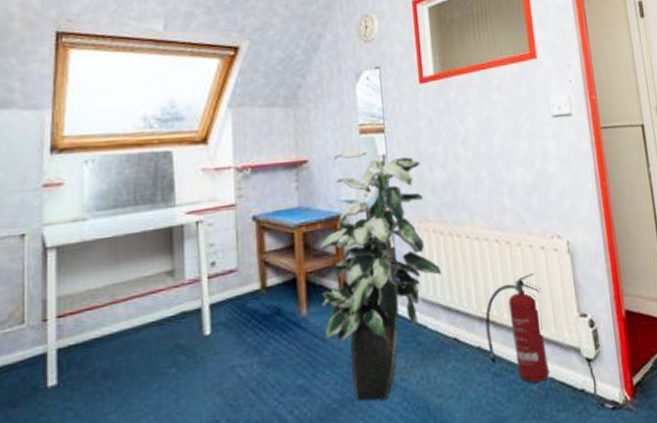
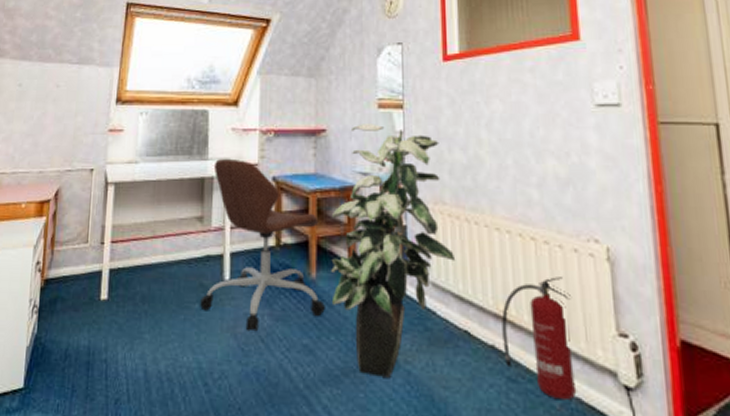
office chair: none [177,201,318,385] -> present [200,158,325,332]

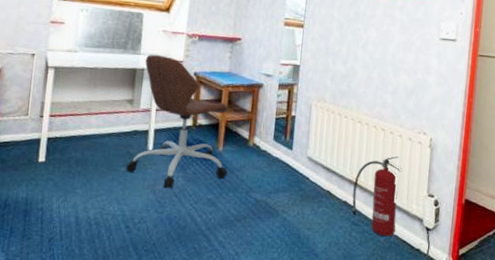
indoor plant: present [331,124,456,378] -> none [232,36,328,222]

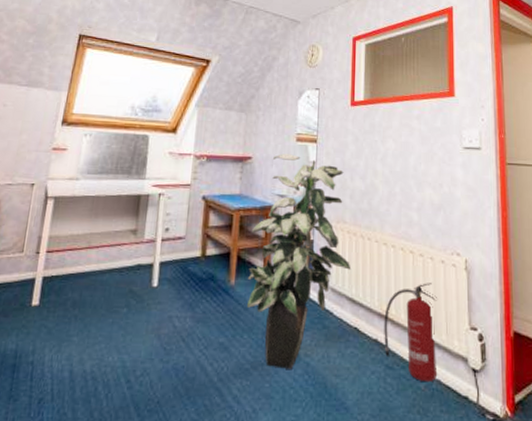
office chair: present [126,54,229,189] -> none [128,178,241,333]
indoor plant: none [232,36,328,222] -> present [246,153,351,369]

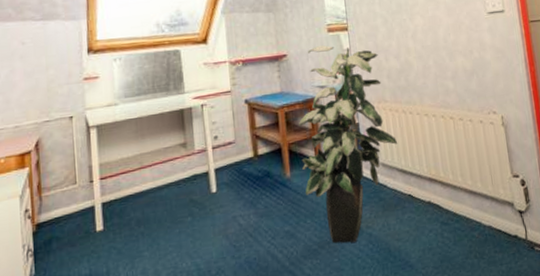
fire extinguisher: present [384,283,438,383] -> none [434,143,488,230]

